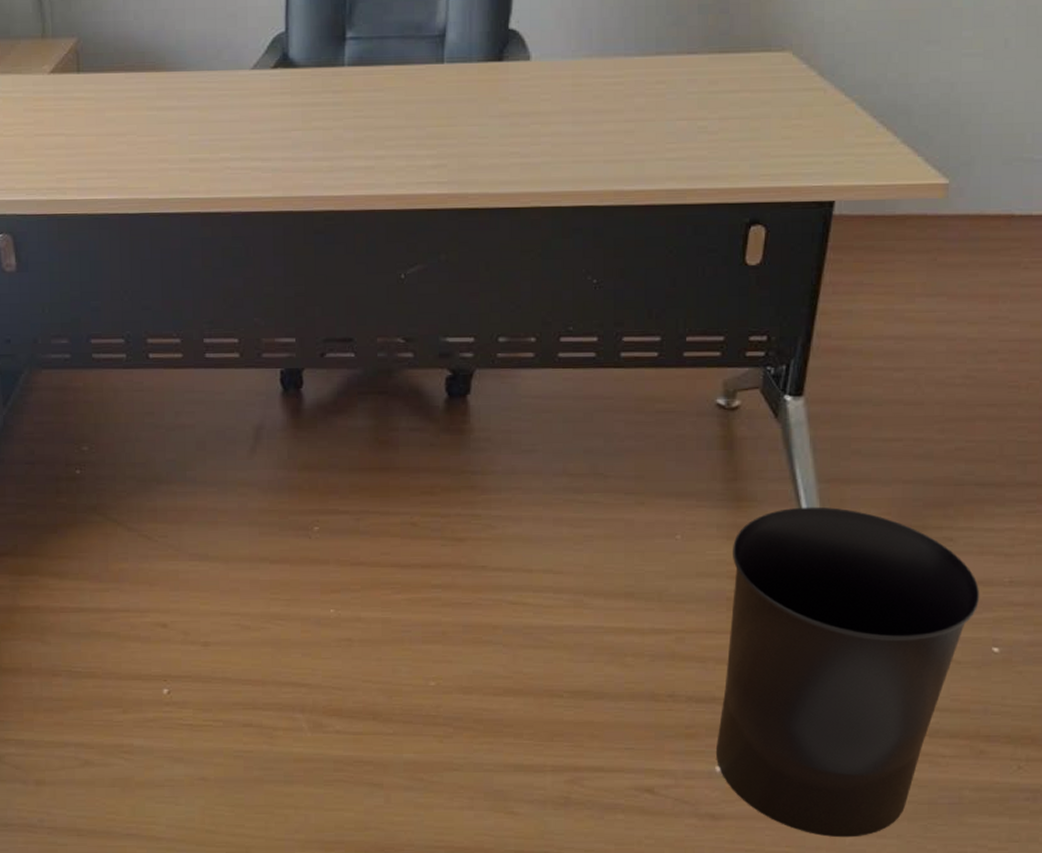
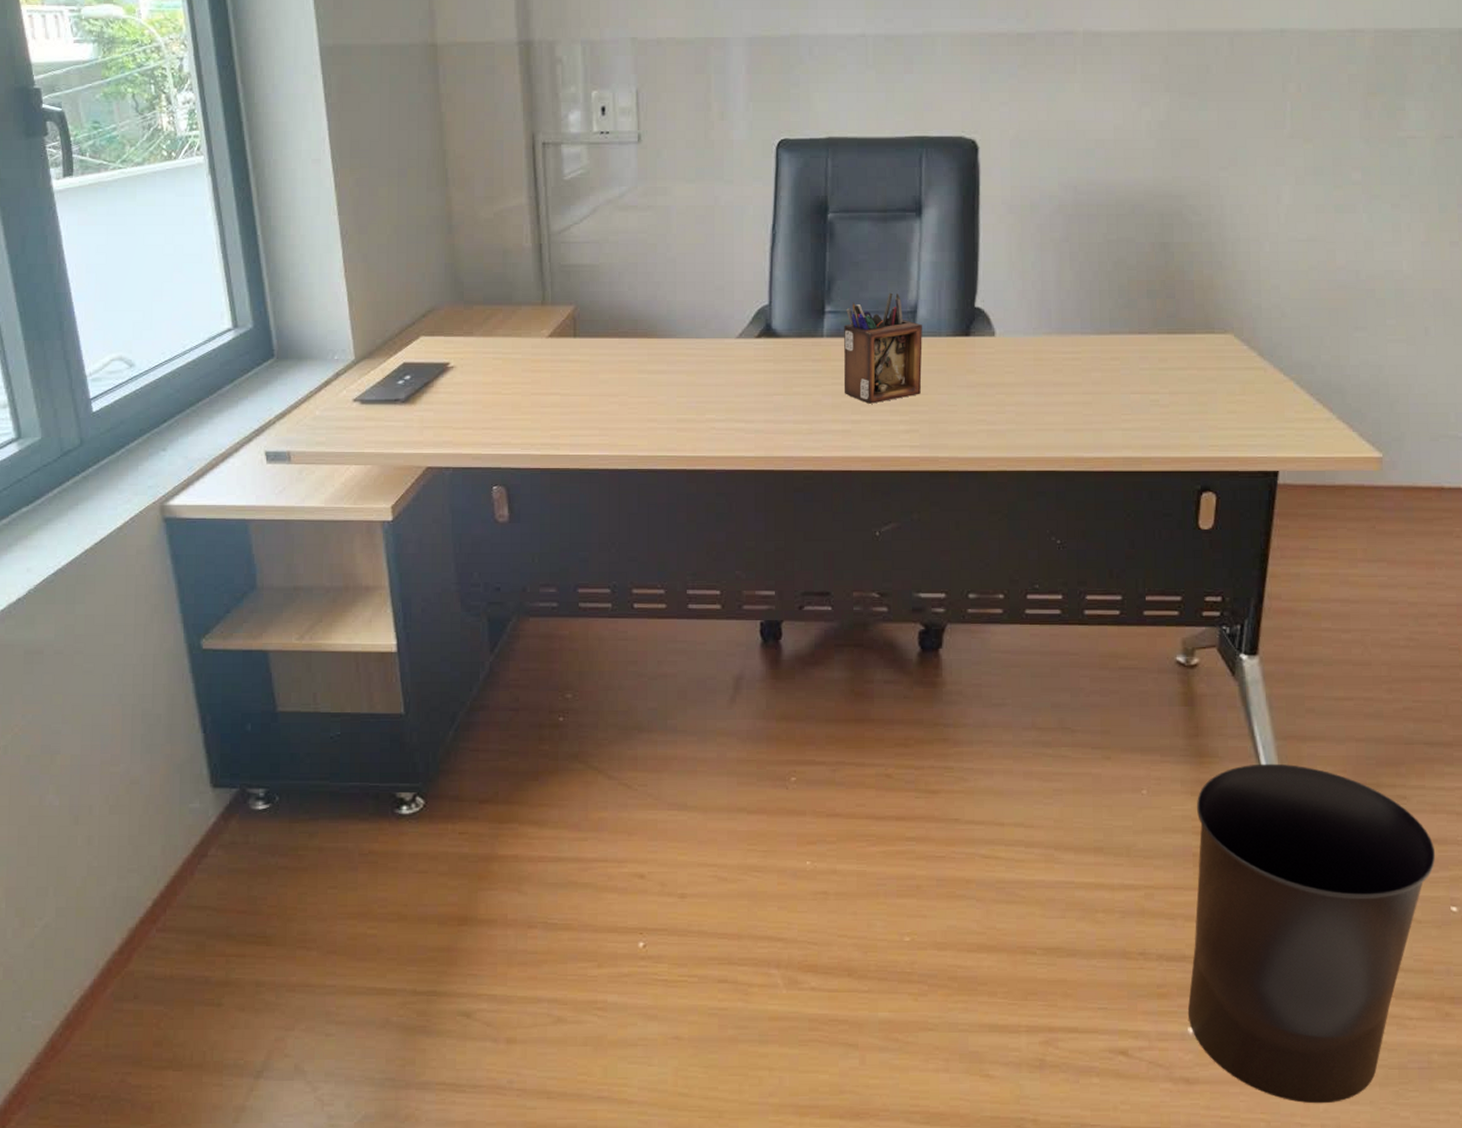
desk organizer: none [367,15,452,138] -> present [844,292,923,404]

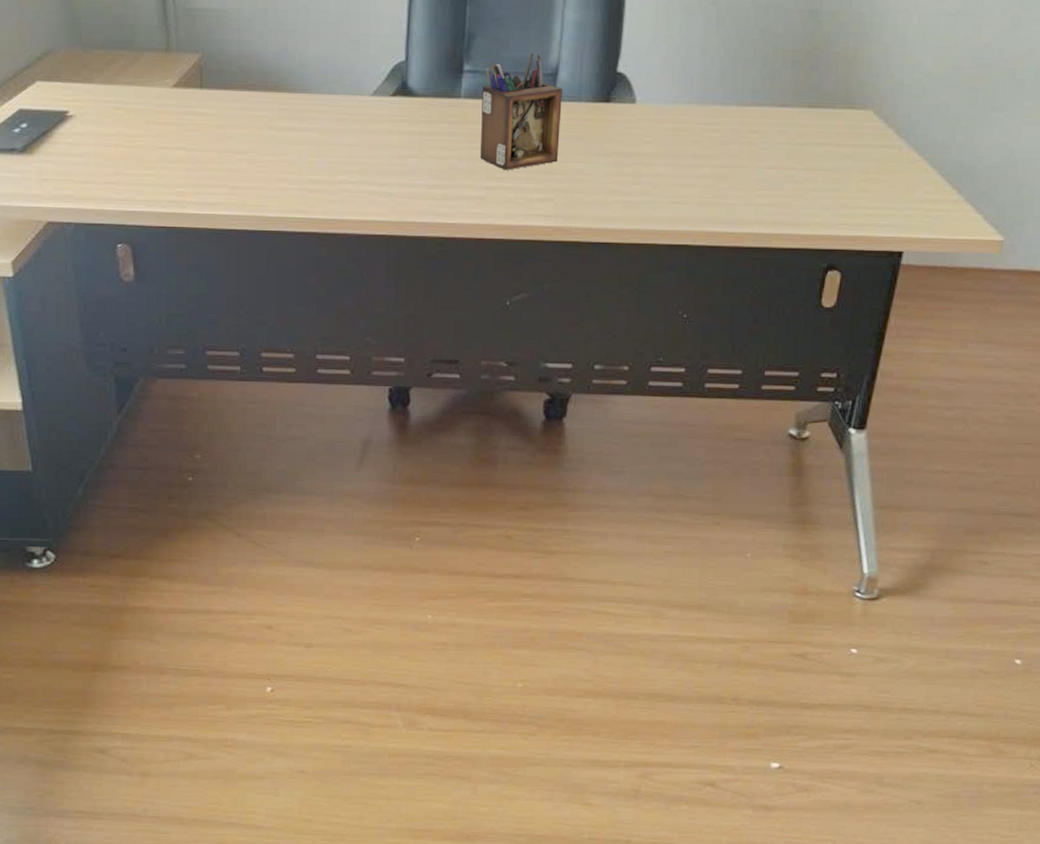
waste bin: present [1187,763,1436,1104] -> none [771,530,1008,827]

